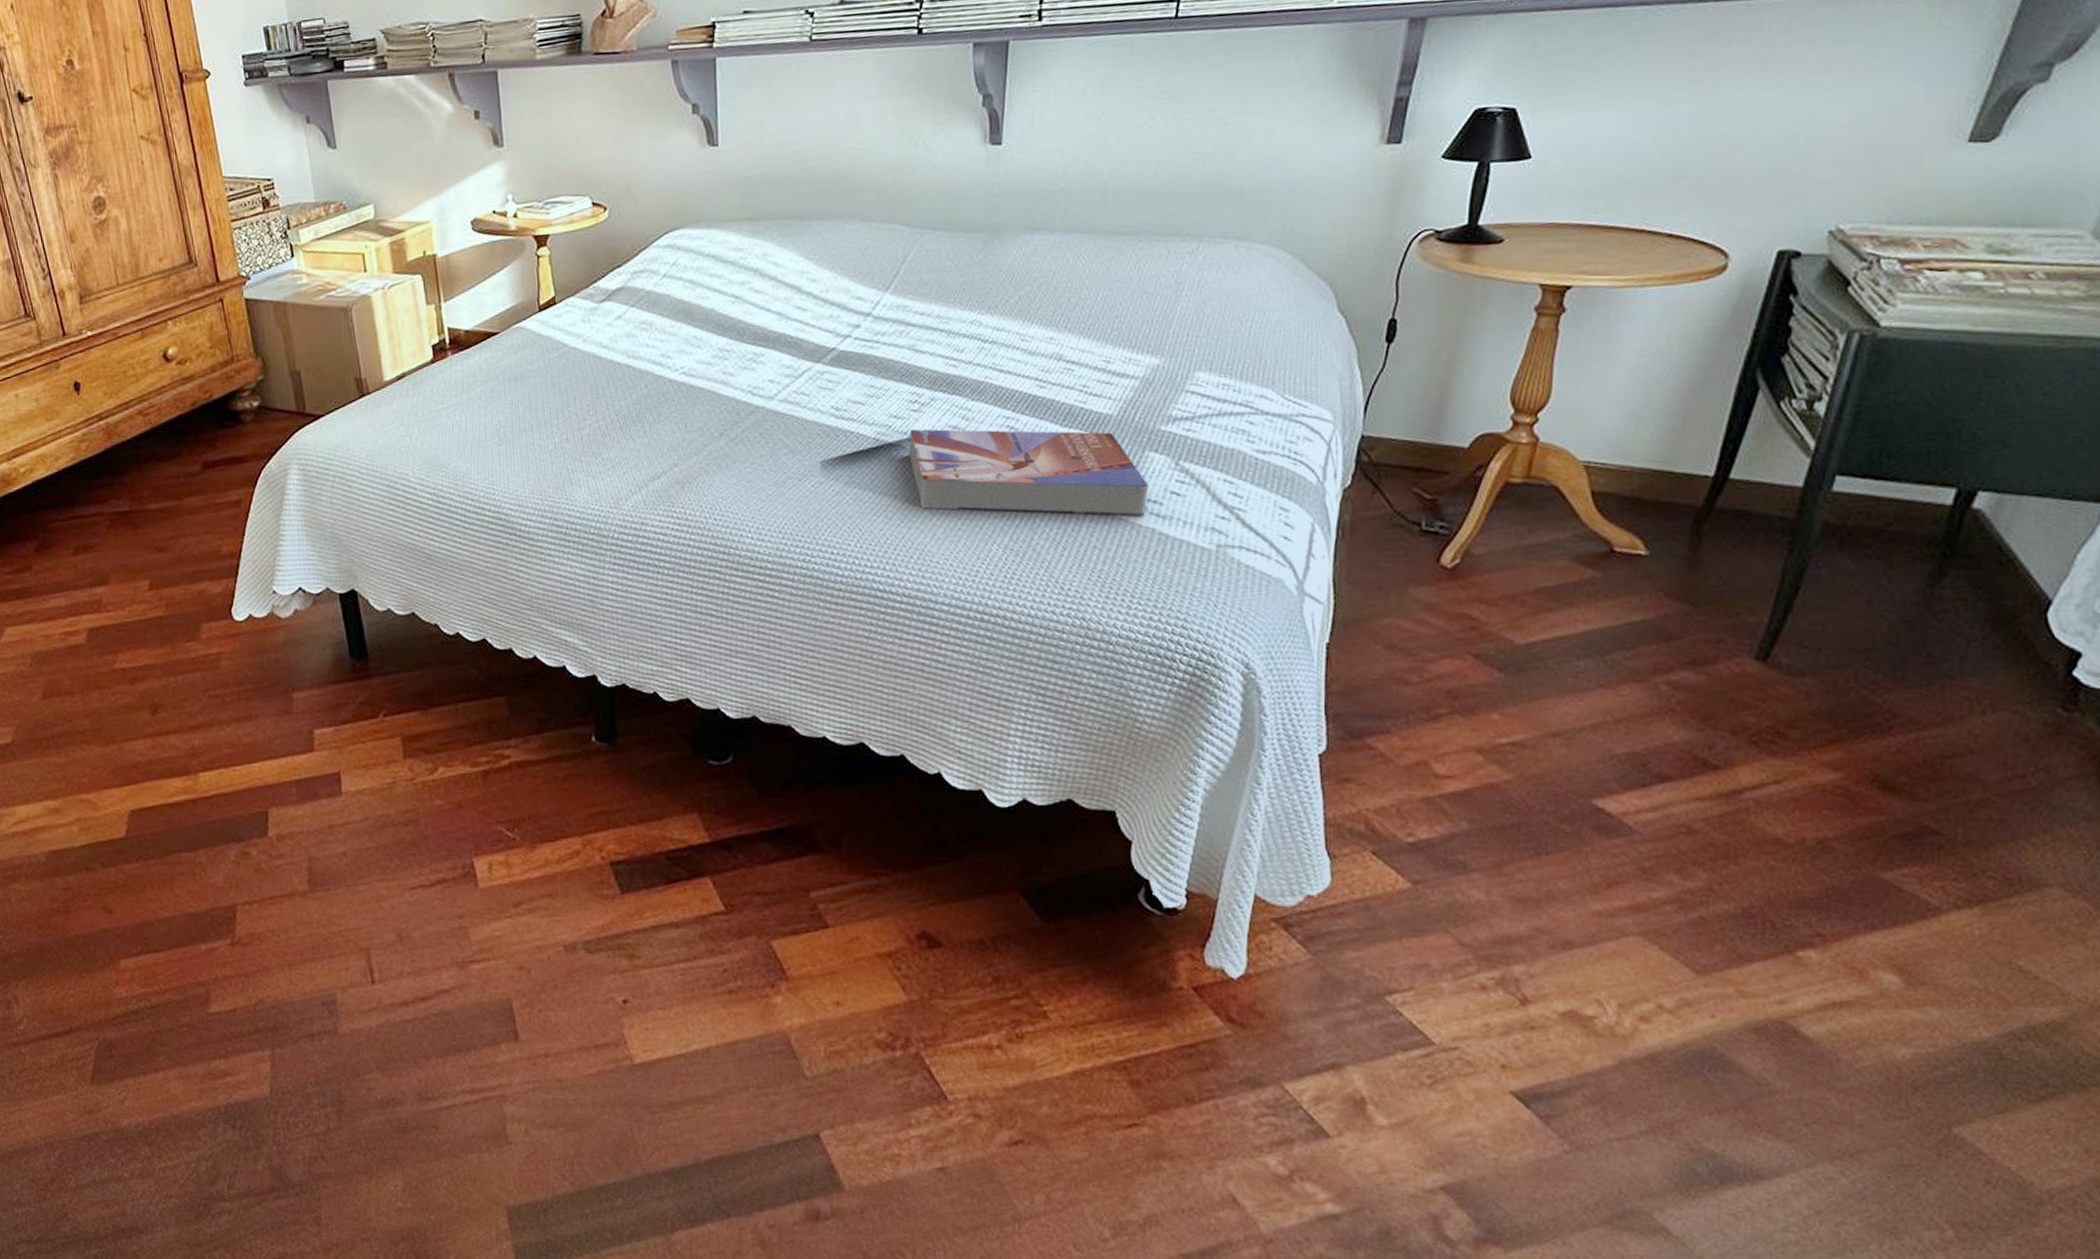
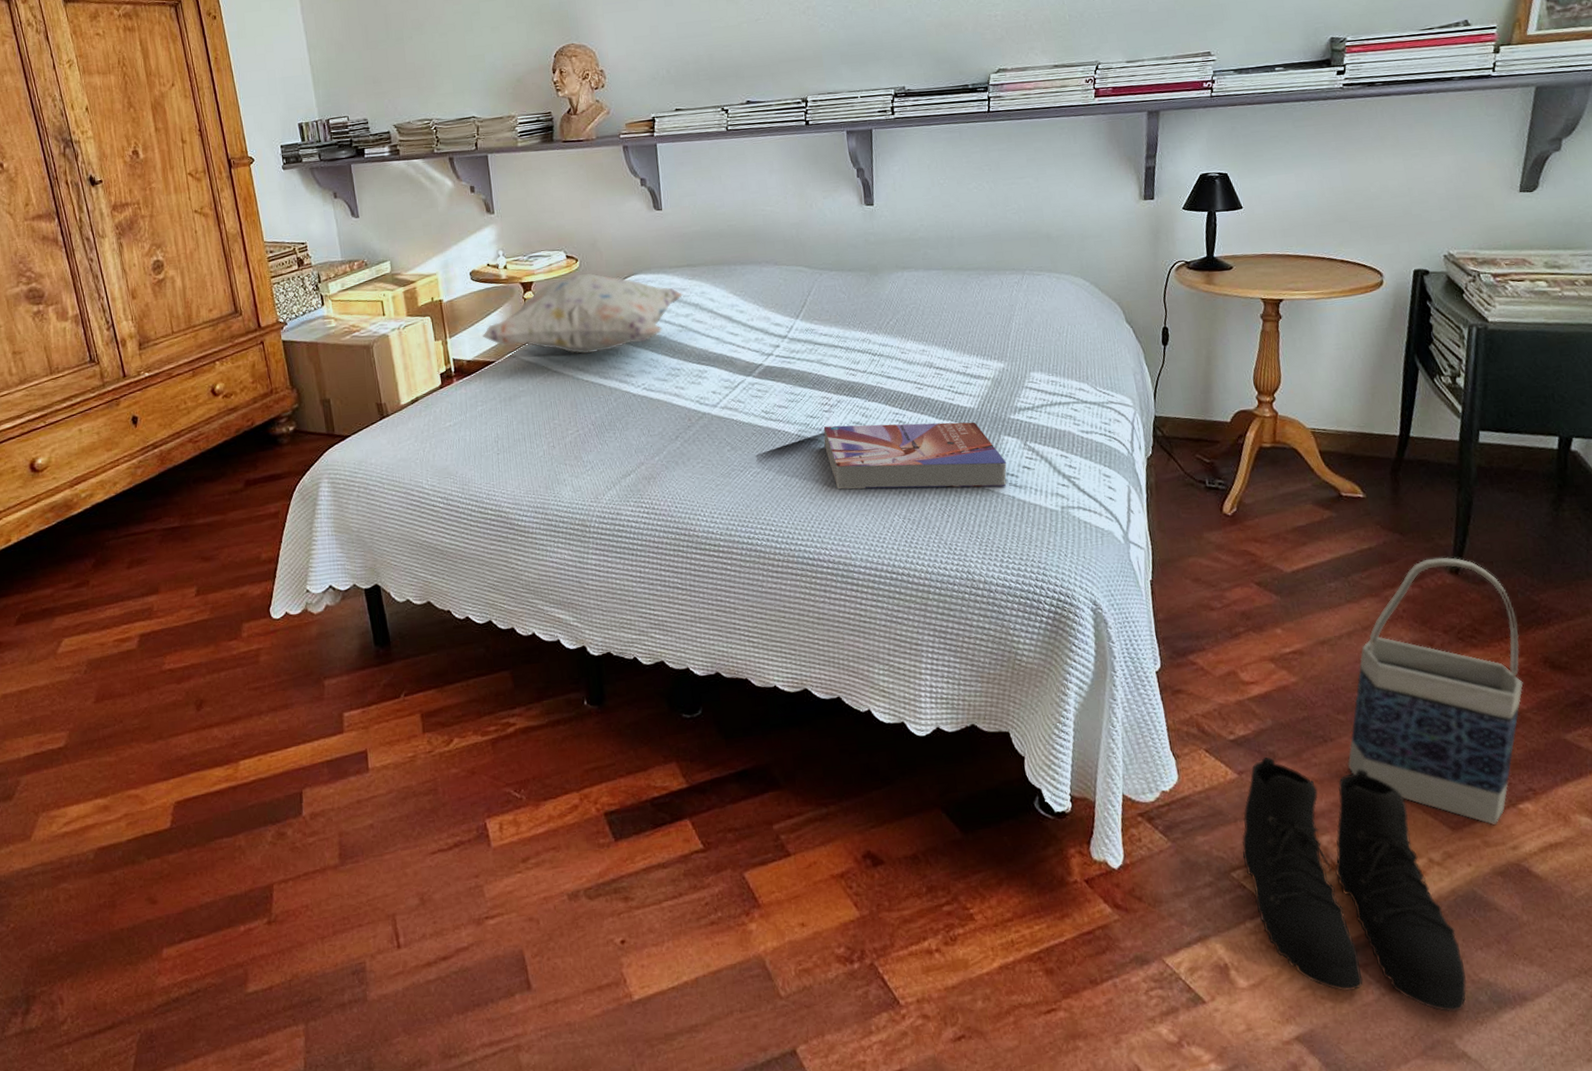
decorative pillow: none [483,226,740,327] -> present [482,273,684,354]
boots: none [1403,866,1683,1181] -> present [1241,756,1467,1012]
bag: none [1563,638,1842,974] -> present [1347,557,1523,826]

